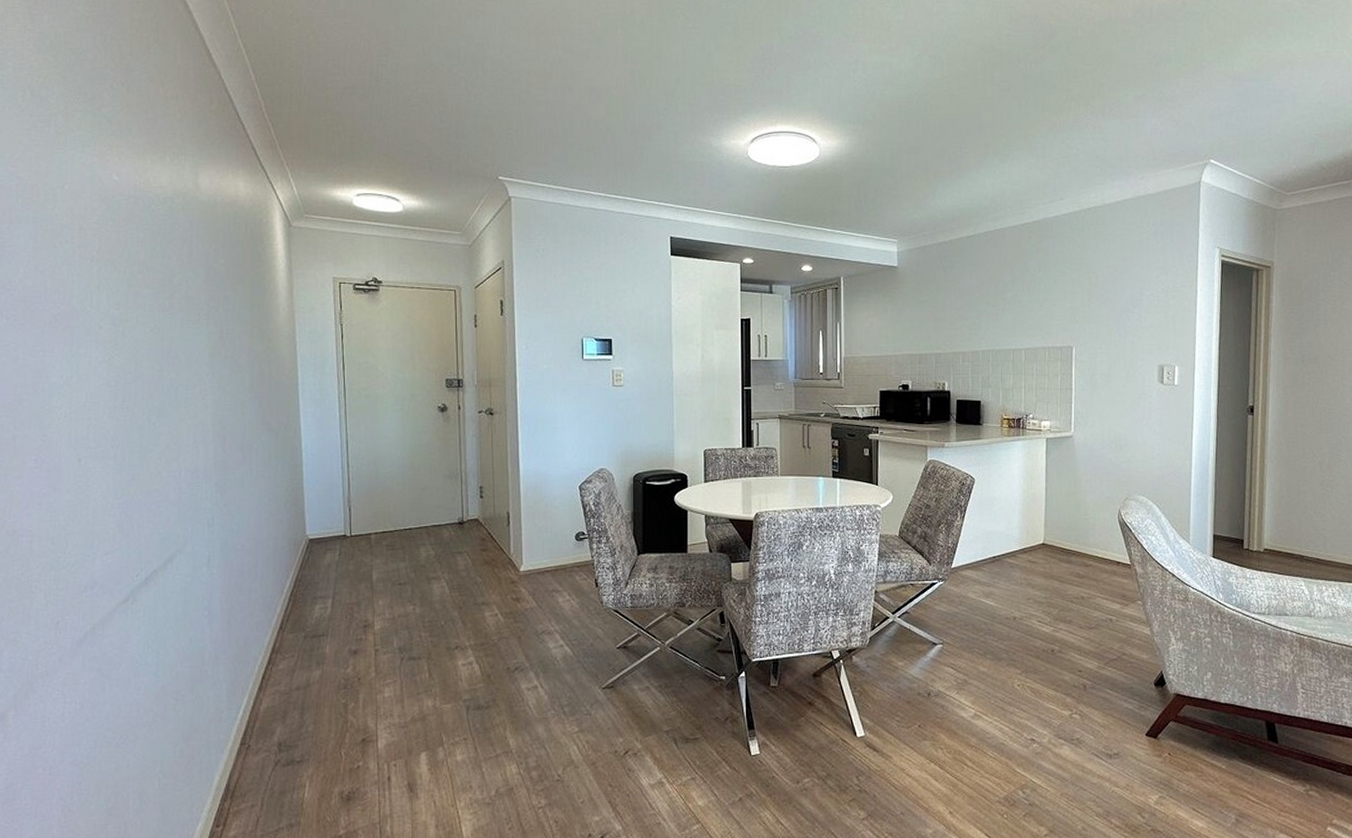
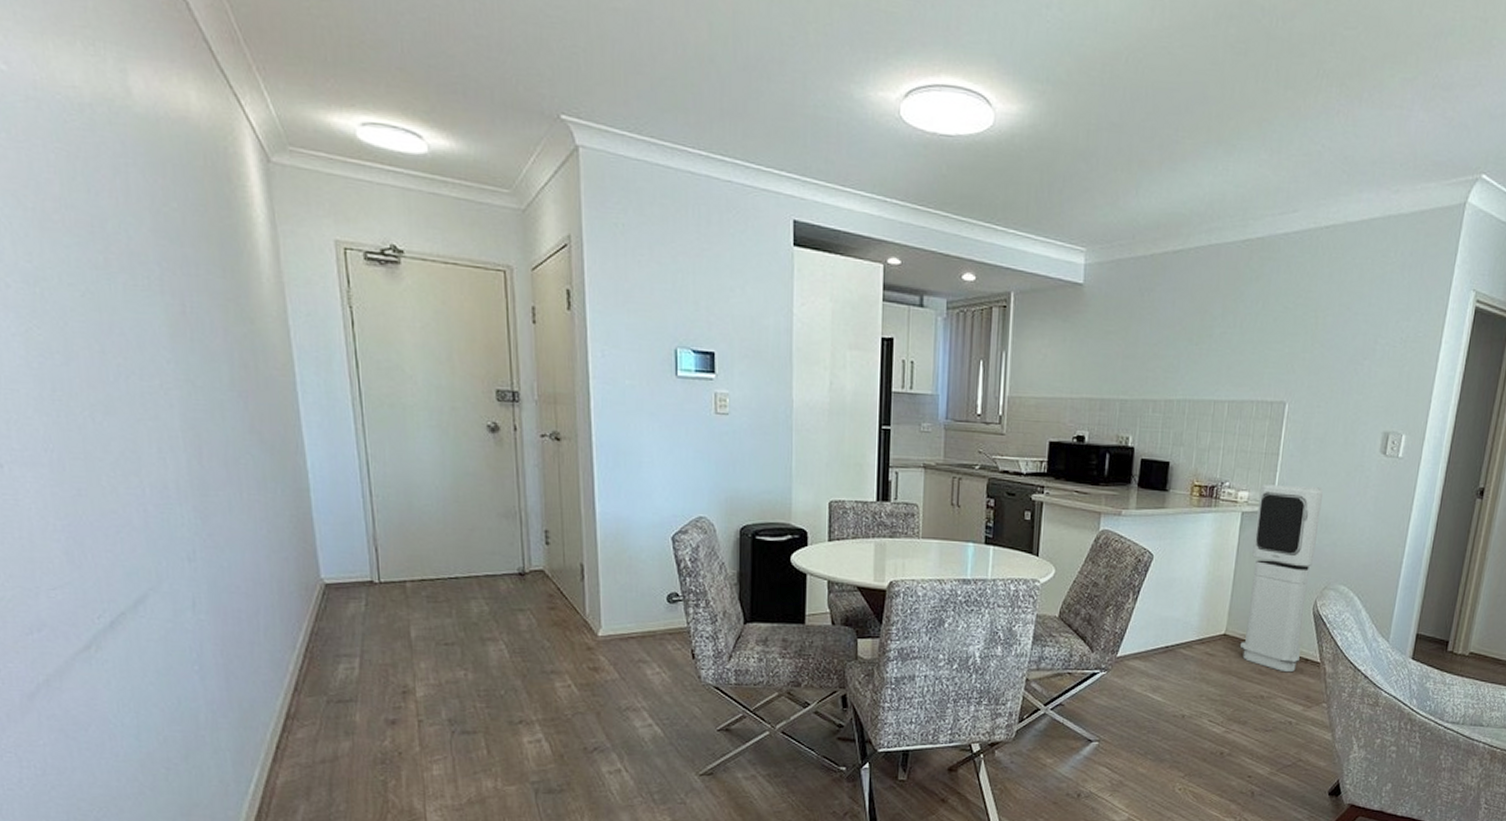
air purifier: none [1058,414,1114,575] -> present [1240,484,1323,673]

